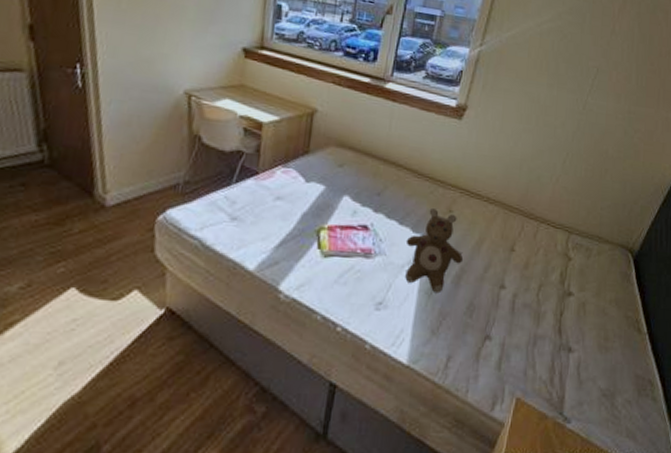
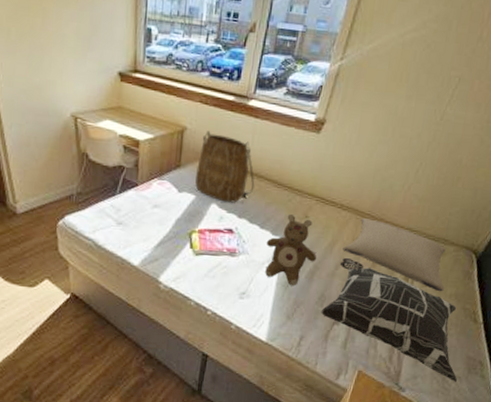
tote bag: none [325,113,393,195] -> present [195,130,255,203]
decorative pillow: none [470,258,627,408] -> present [320,257,457,382]
pillow: none [491,213,603,297] -> present [343,218,446,292]

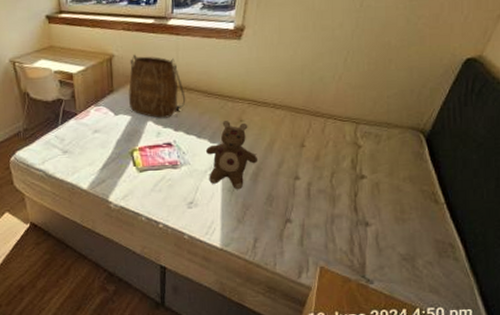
decorative pillow: present [320,257,457,382] -> none [271,154,428,268]
pillow: present [343,218,446,292] -> none [283,113,396,177]

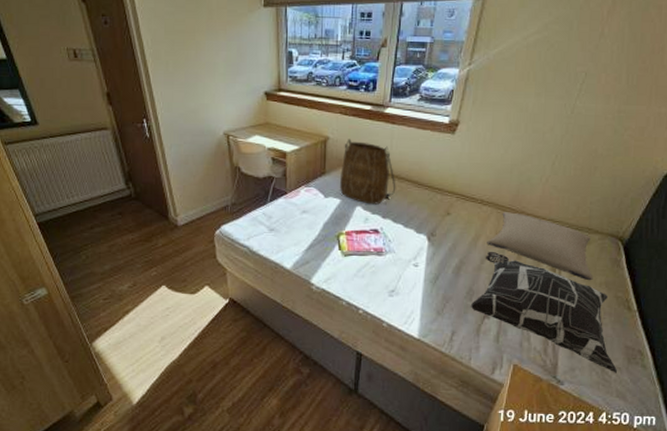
stuffed bear: present [205,121,259,190] -> none [411,212,462,282]
decorative pillow: none [271,154,428,268] -> present [470,251,617,373]
pillow: none [283,113,396,177] -> present [487,212,593,281]

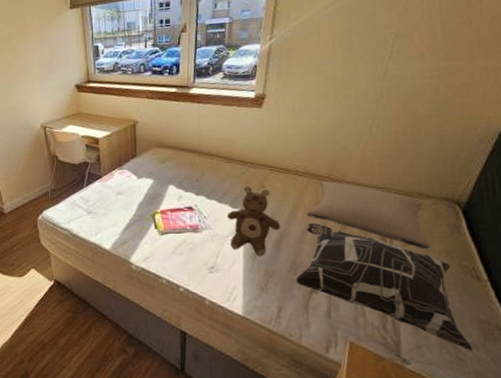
tote bag: present [340,139,396,205] -> none [151,121,207,183]
stuffed bear: none [411,212,462,282] -> present [226,187,281,257]

